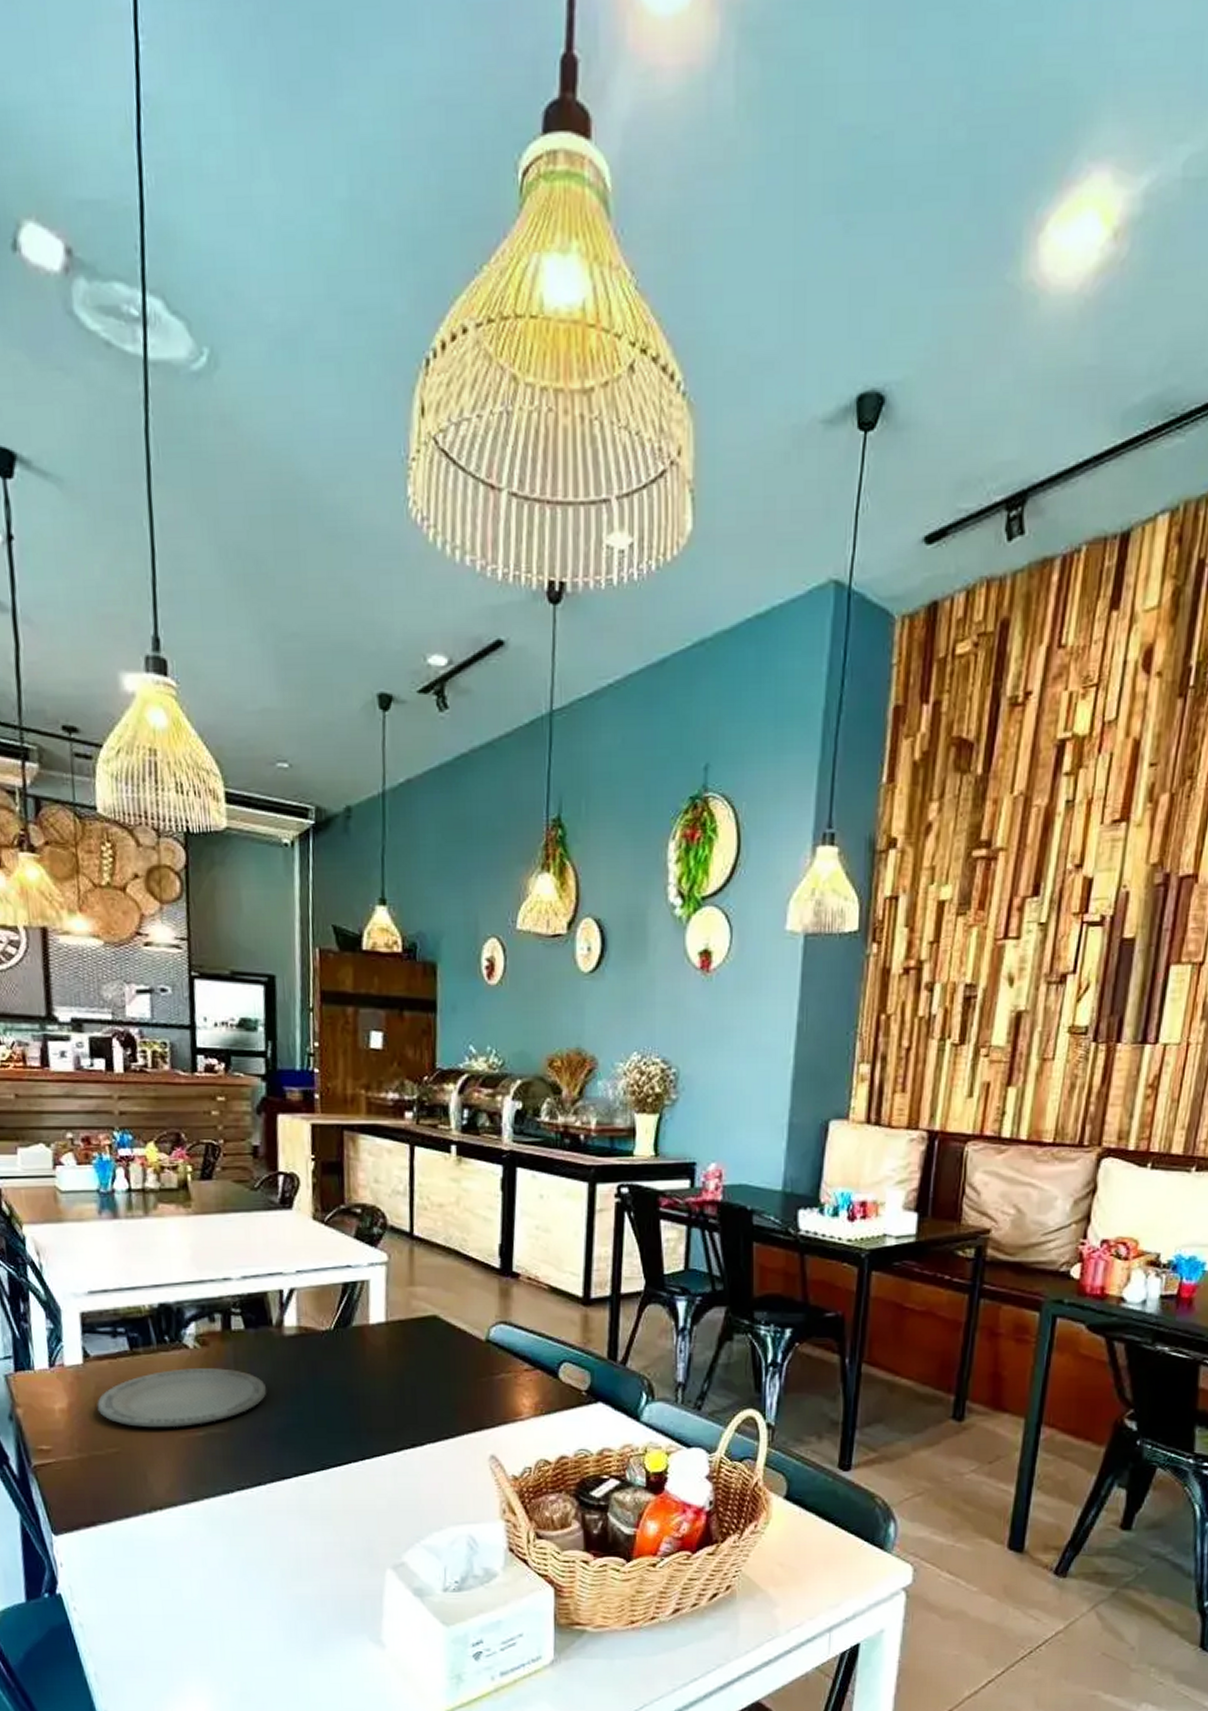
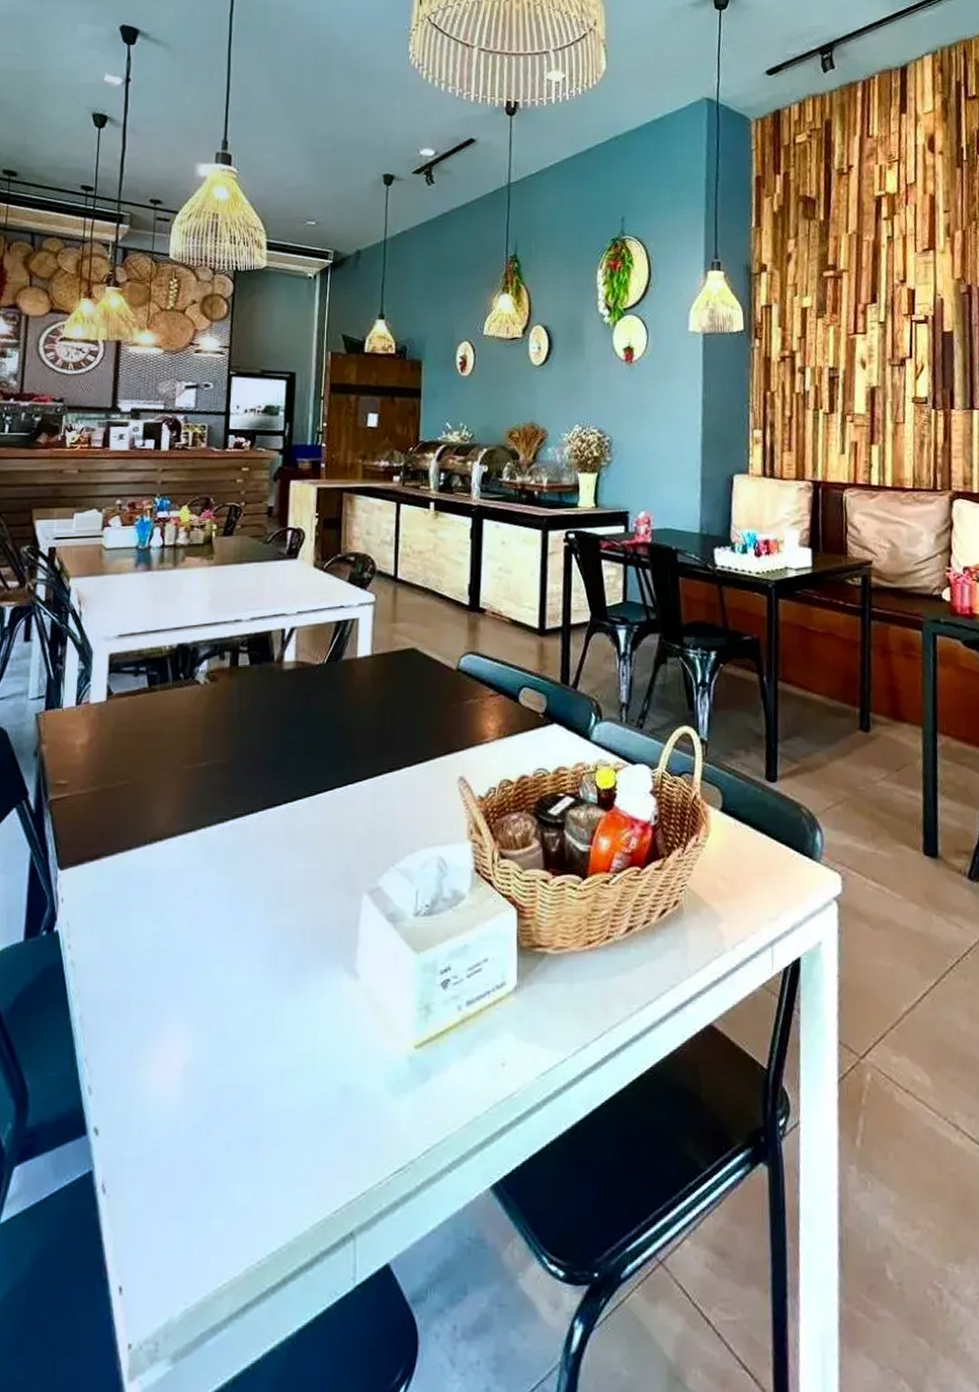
plate: present [97,1368,267,1428] -> none [114,701,265,760]

